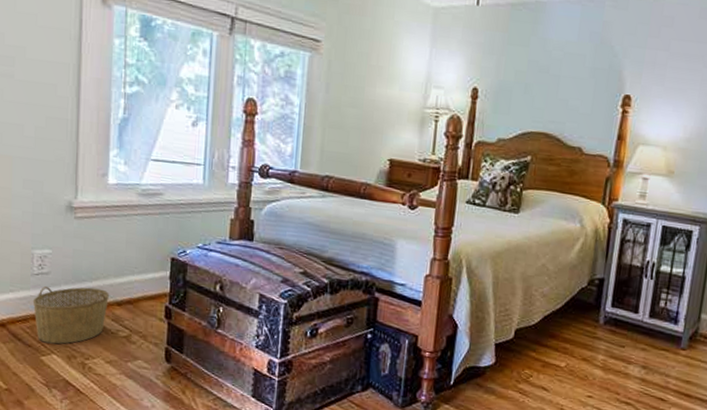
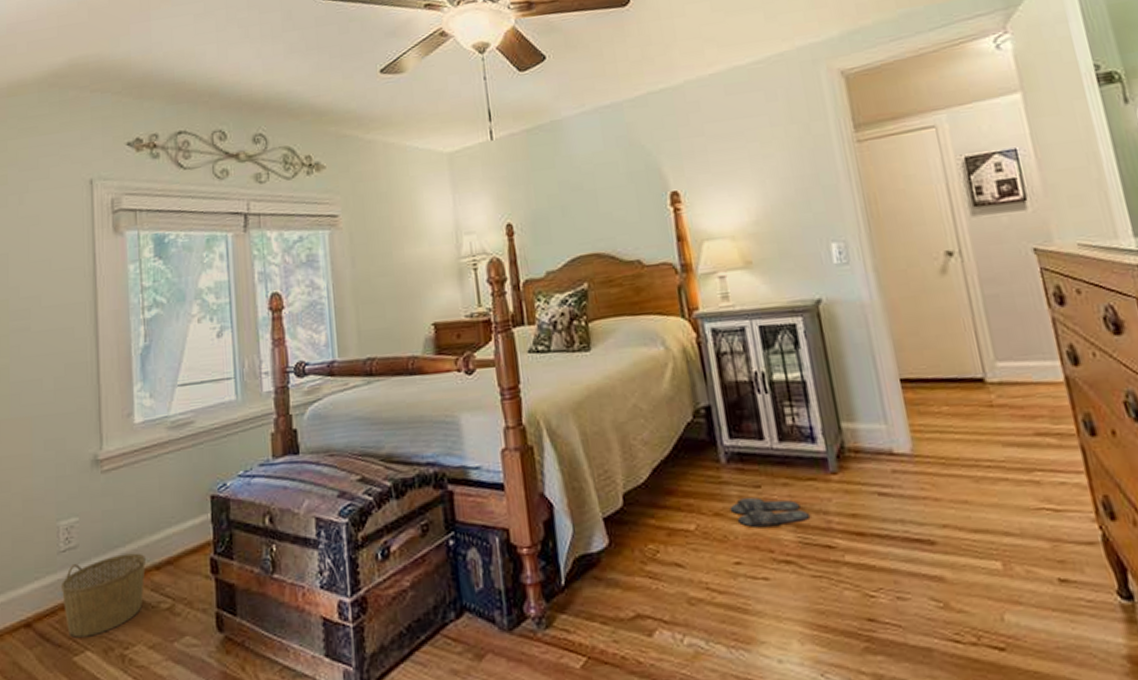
slippers: none [595,352,654,378] -> present [729,497,809,528]

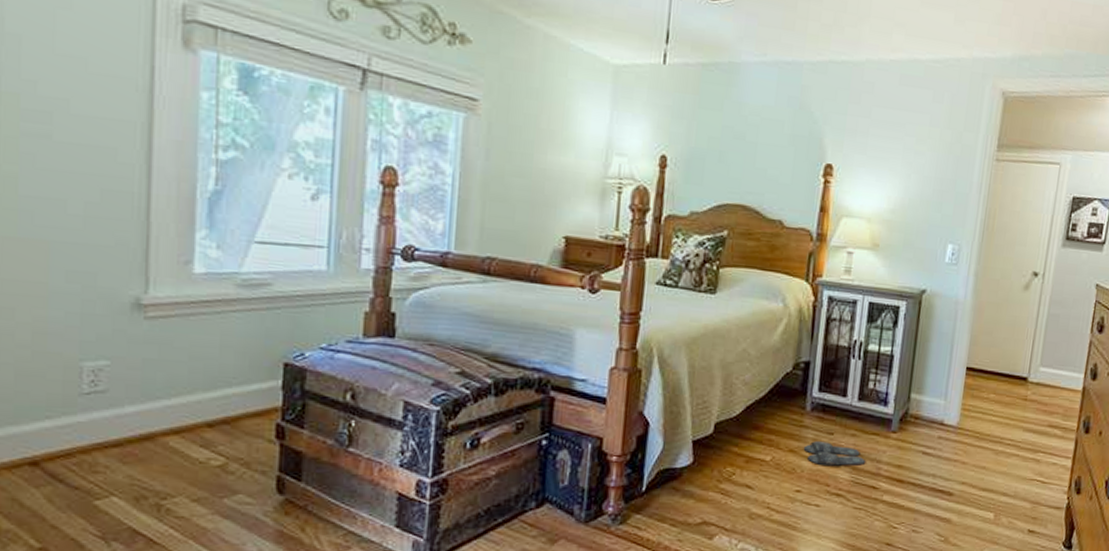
basket: present [60,553,146,638] -> none [81,406,195,483]

